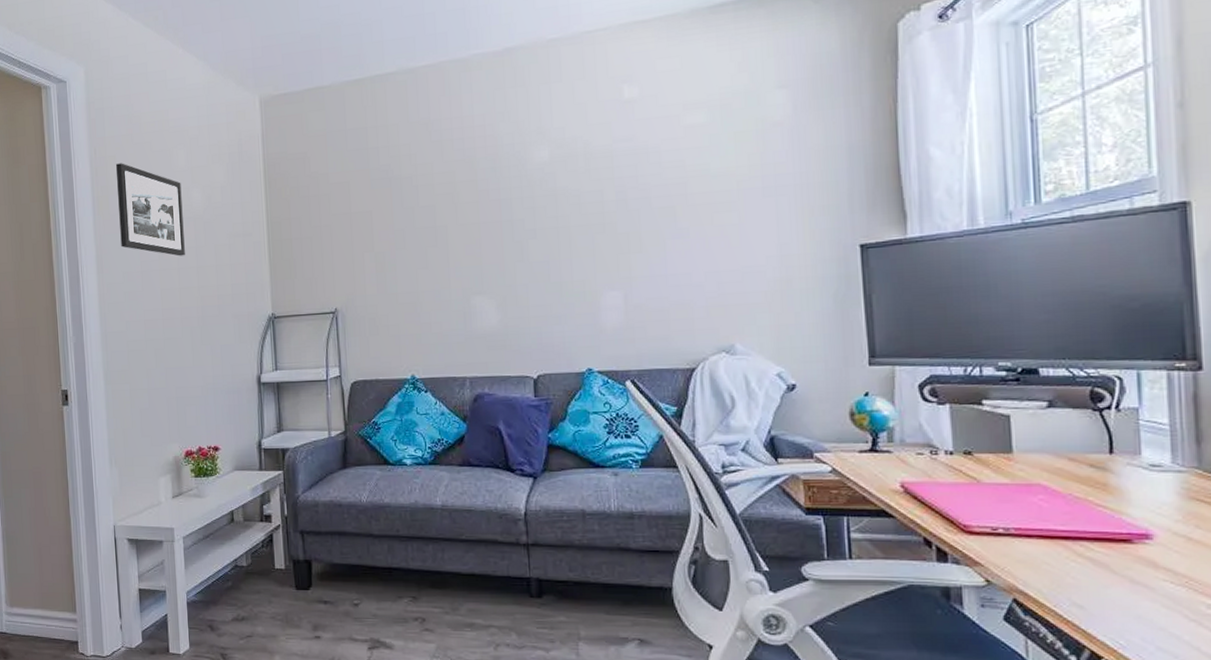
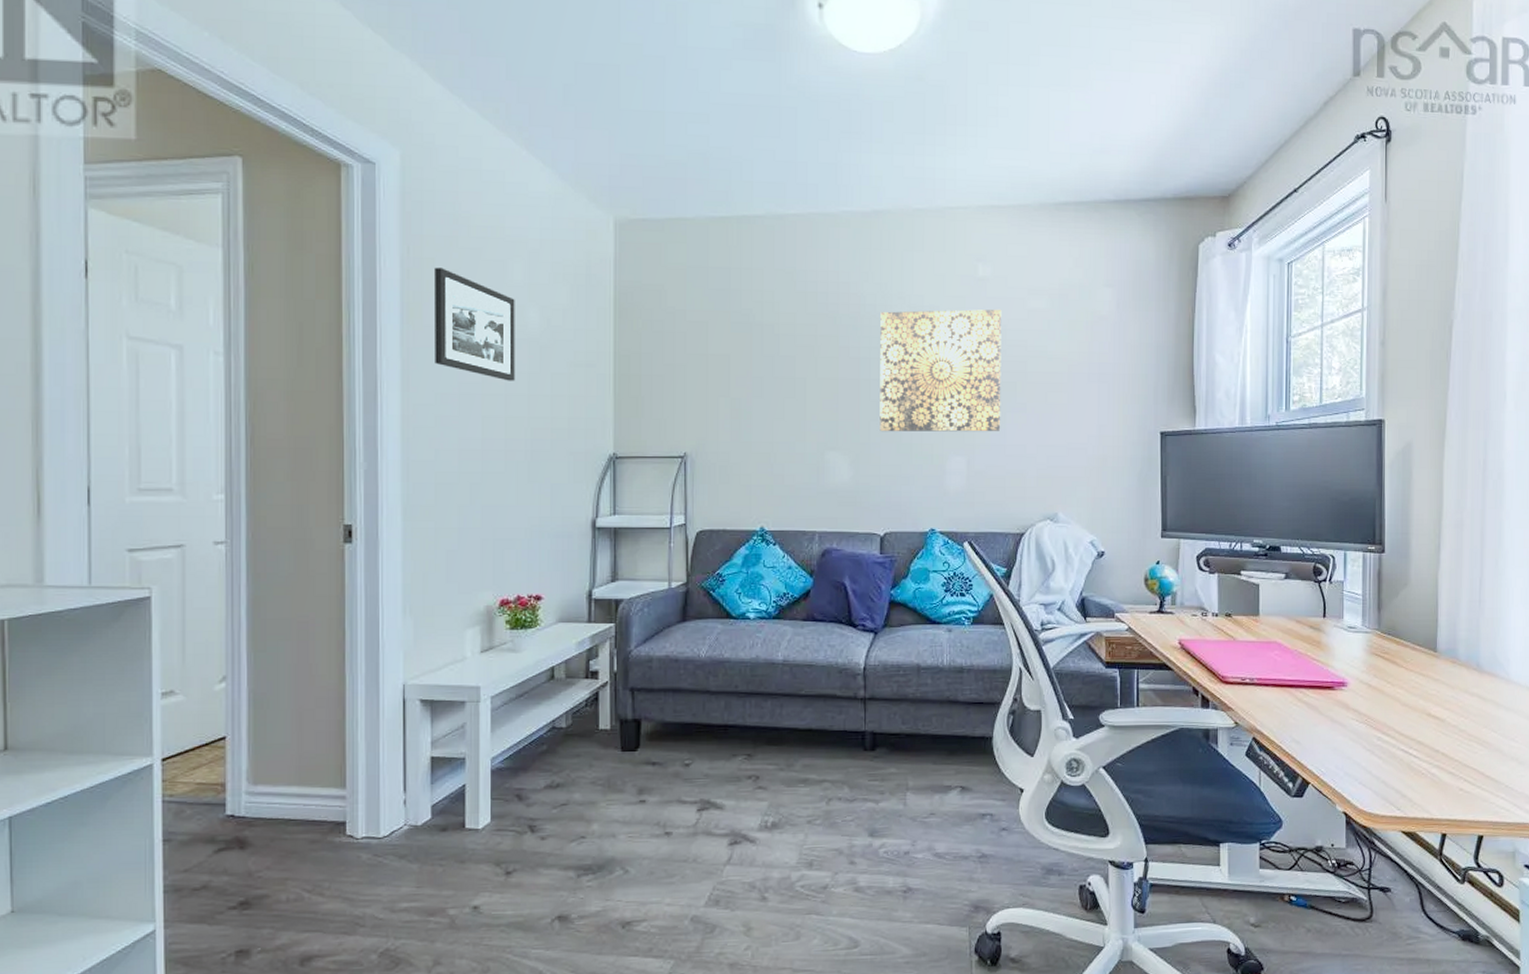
wall art: none [519,130,661,273] -> present [880,309,1002,432]

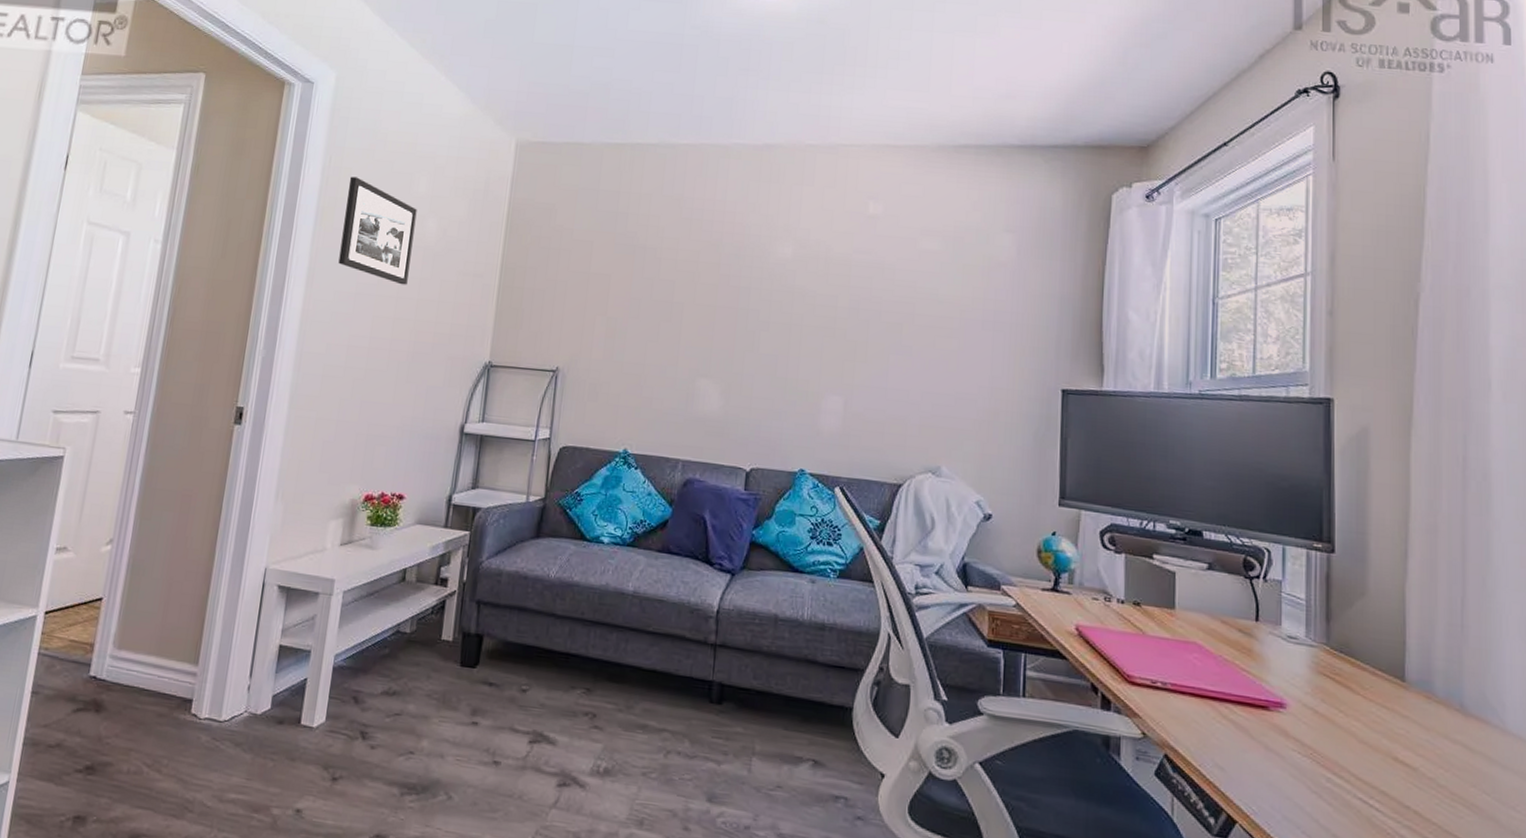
wall art: present [880,309,1002,432] -> none [754,243,891,373]

